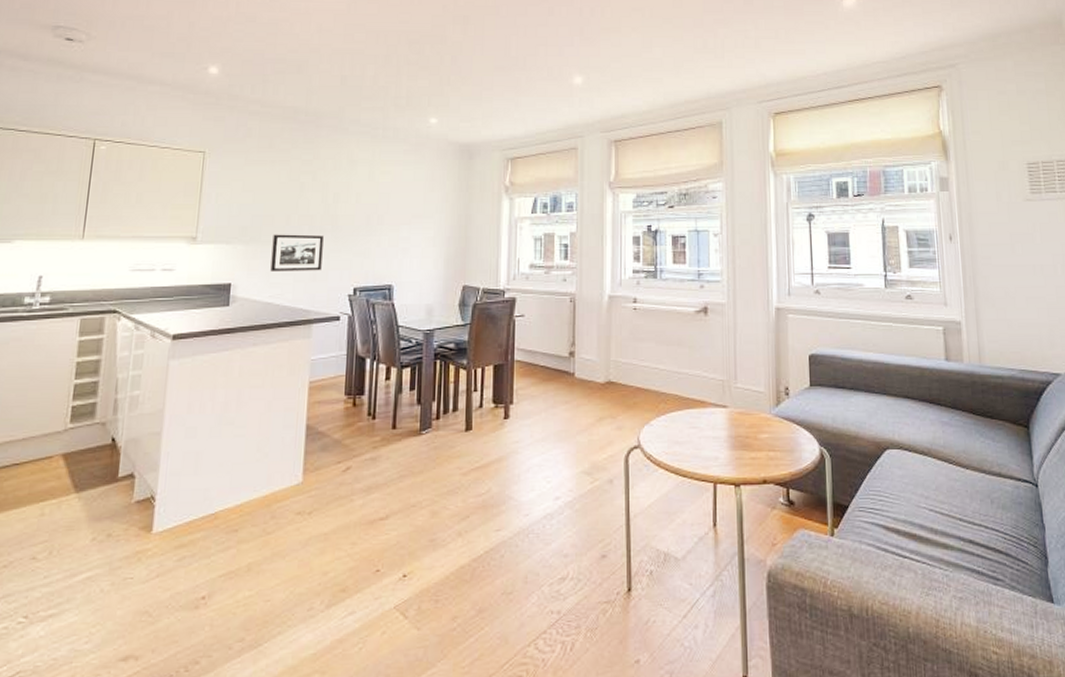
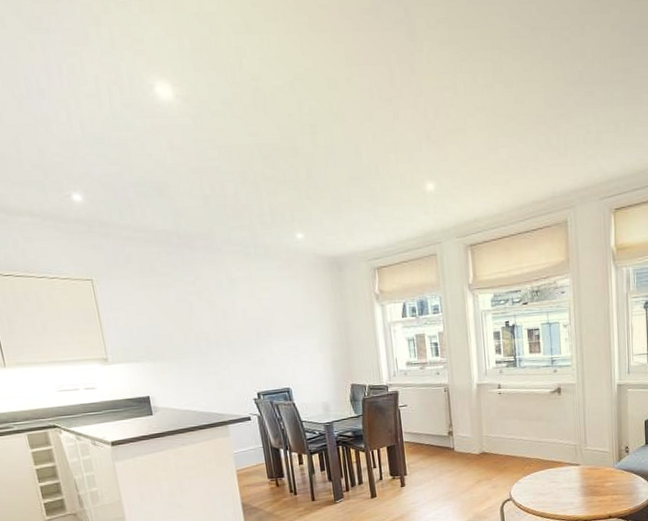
picture frame: present [270,234,324,273] -> none [175,349,226,385]

